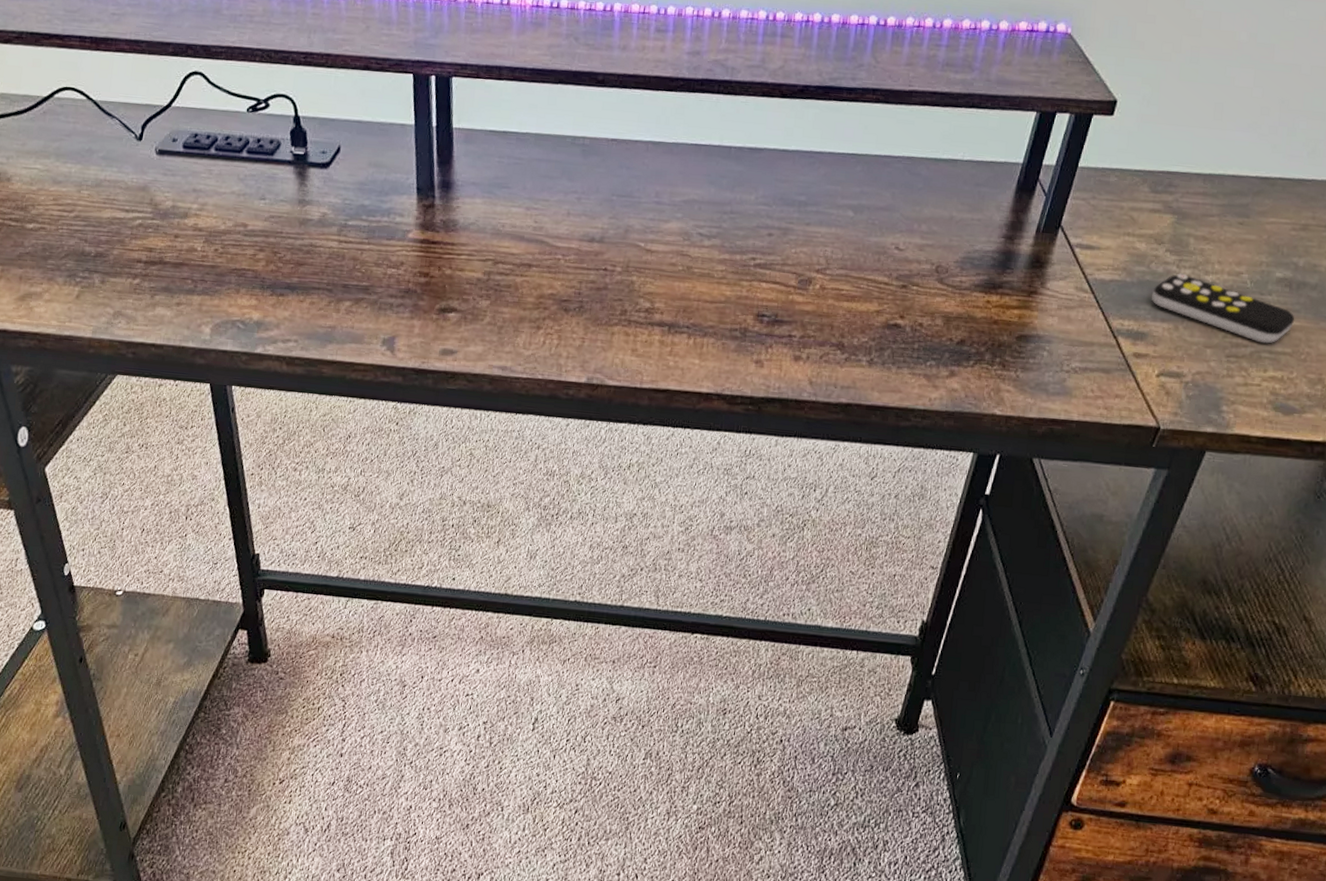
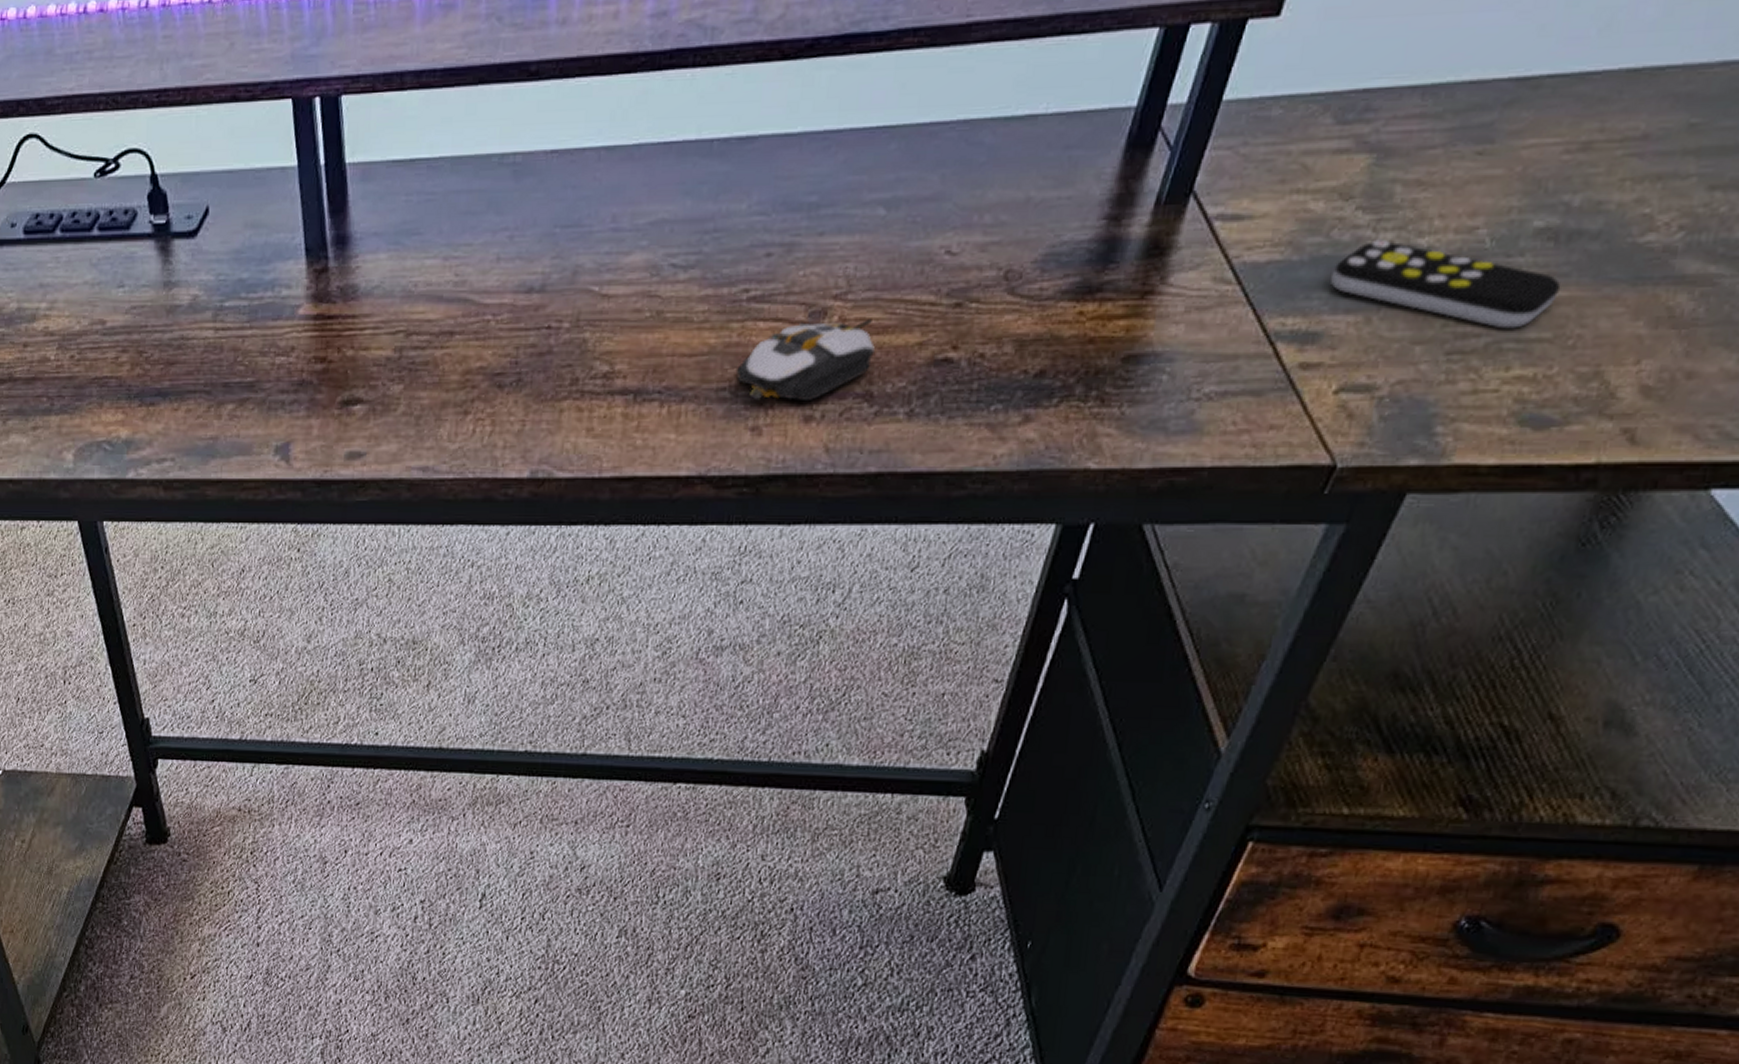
computer mouse: none [745,286,845,346] -> present [735,318,875,402]

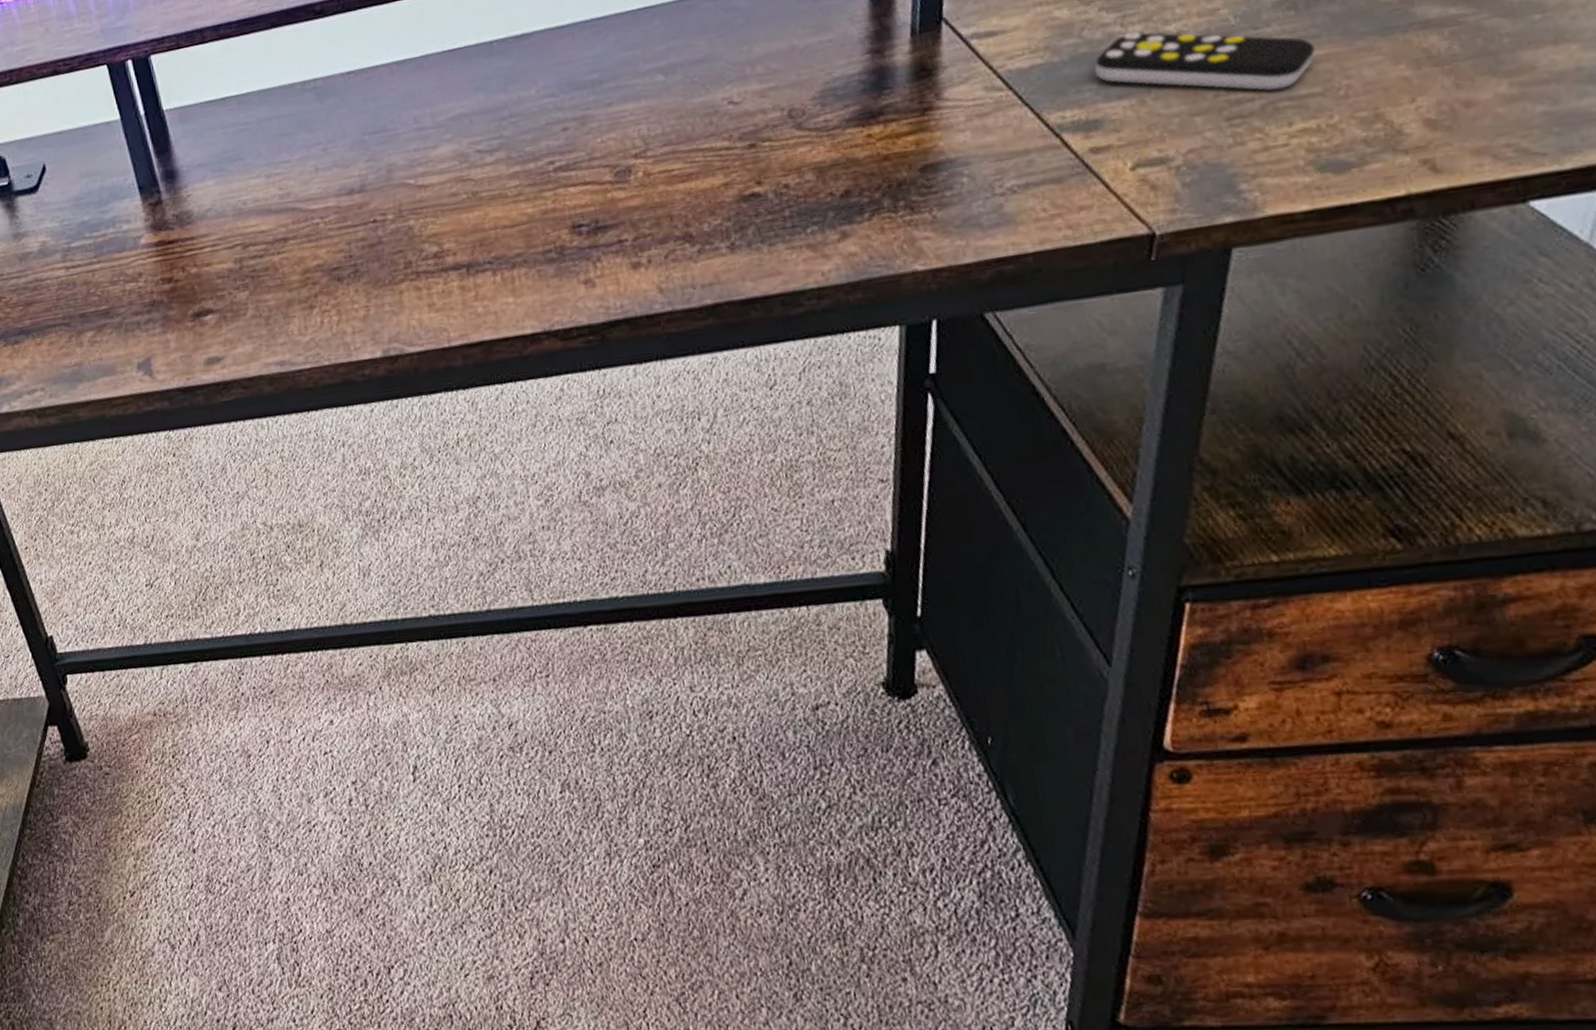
computer mouse: present [735,318,875,402] -> none [557,169,684,257]

